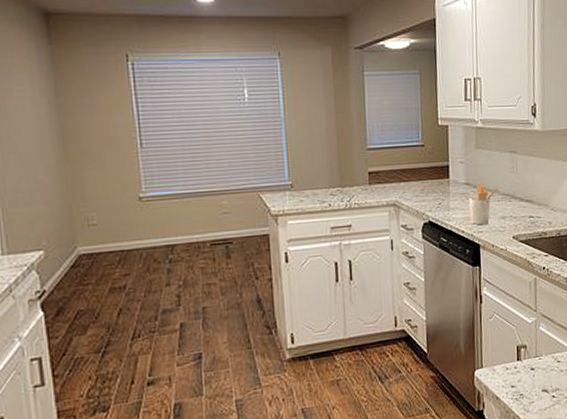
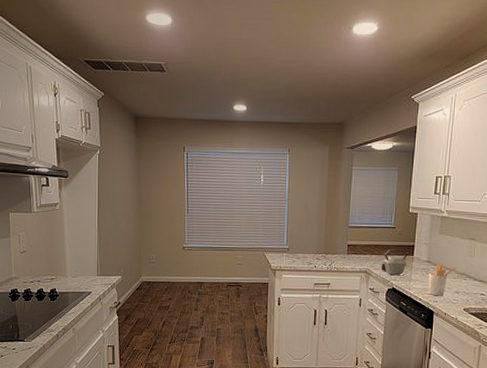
kettle: none [413,172,443,206] -> present [382,250,408,276]

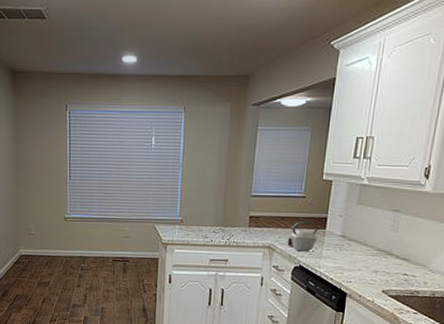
utensil holder: present [428,264,457,296] -> none [341,239,376,276]

